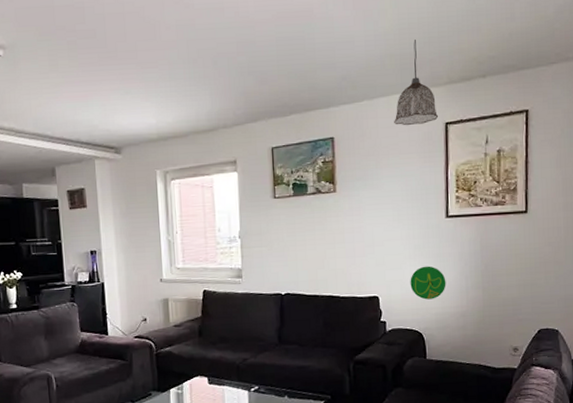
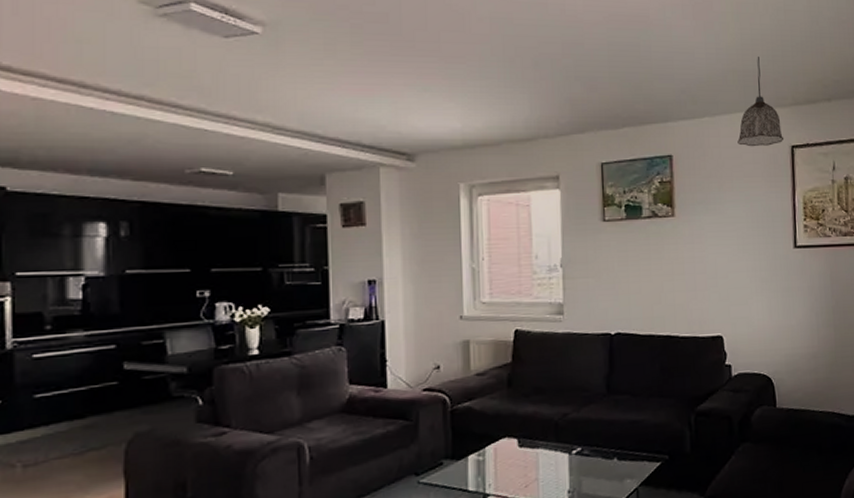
decorative plate: present [410,266,446,300] -> none [757,301,796,340]

